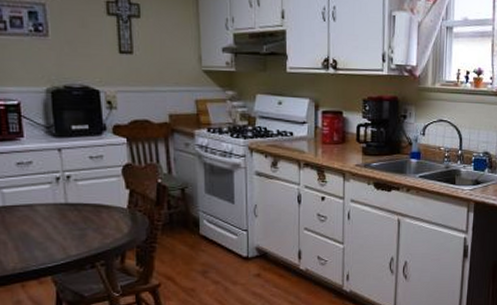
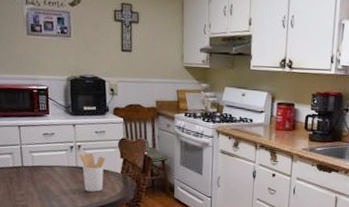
utensil holder: none [67,185,105,235] -> present [78,153,105,192]

